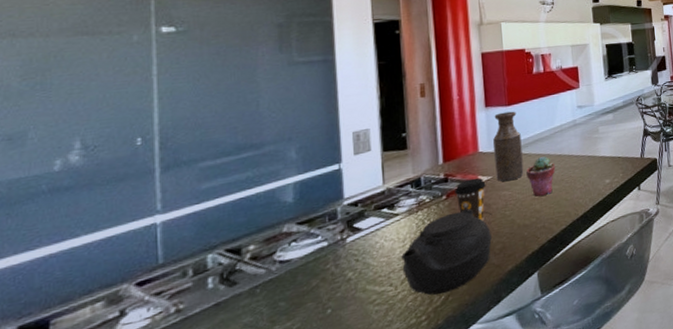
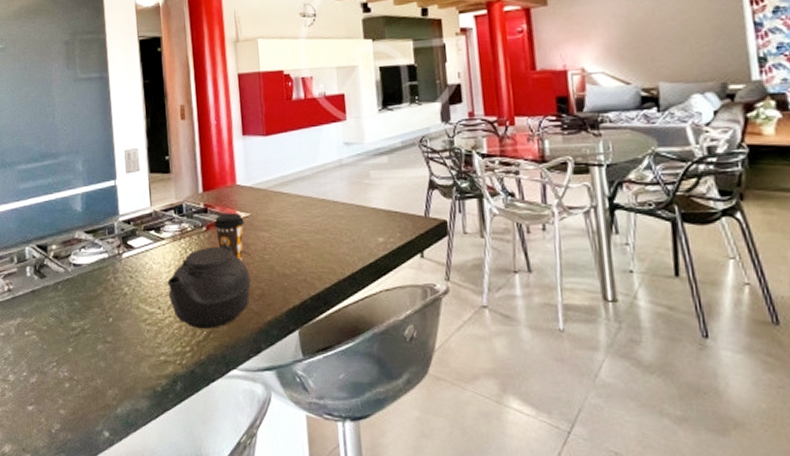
bottle: present [492,111,524,182] -> none [250,142,283,222]
potted succulent: present [526,156,556,197] -> none [286,198,319,245]

